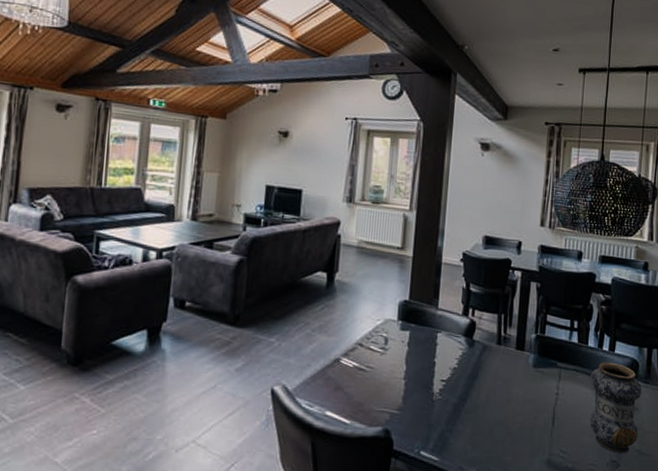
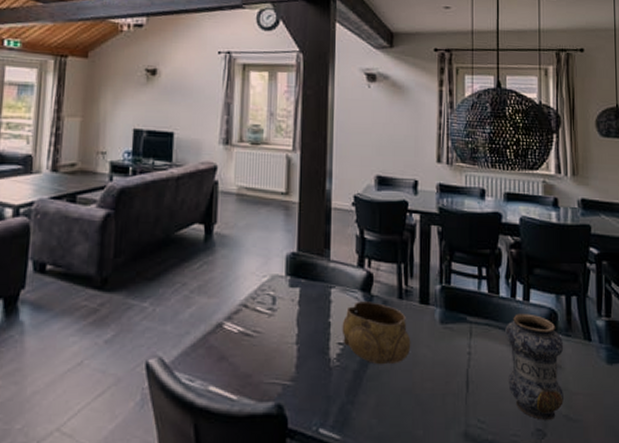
decorative bowl: none [445,345,506,401] -> present [342,301,411,365]

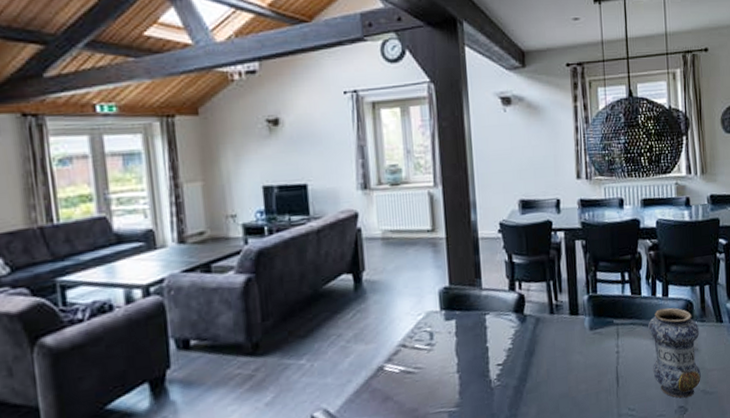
decorative bowl: present [342,301,411,365] -> none [499,321,565,378]

